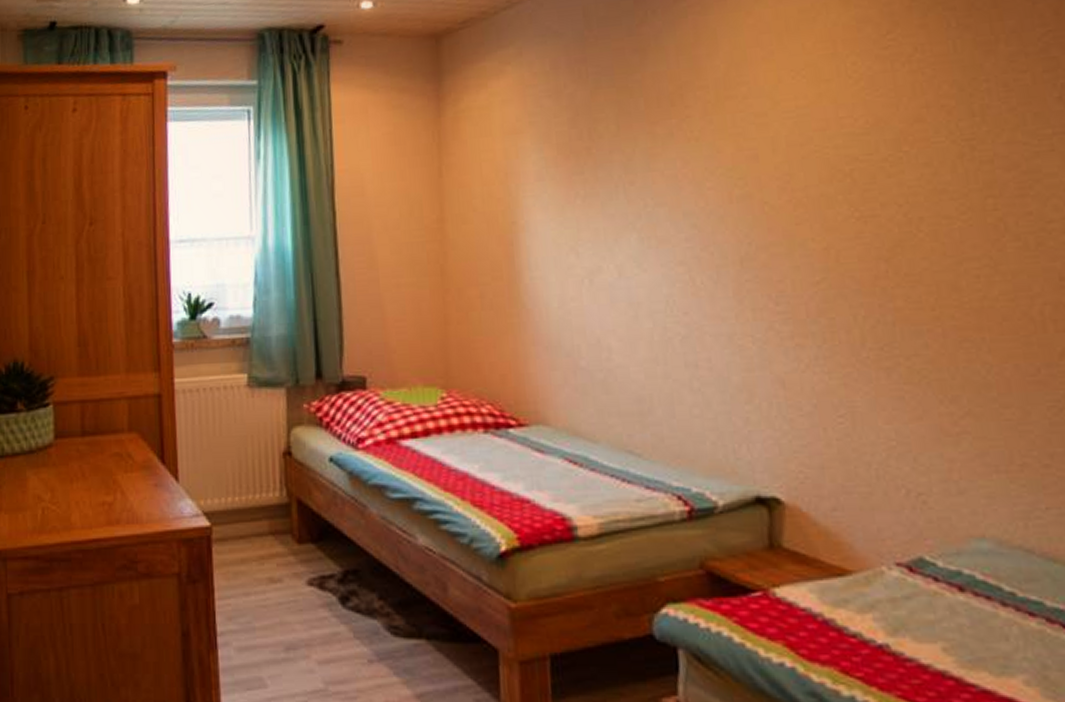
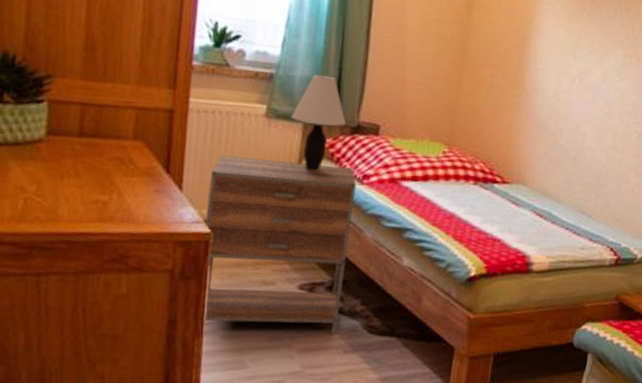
nightstand: none [203,431,356,639] -> present [202,155,357,334]
table lamp: none [273,330,330,442] -> present [291,74,347,172]

